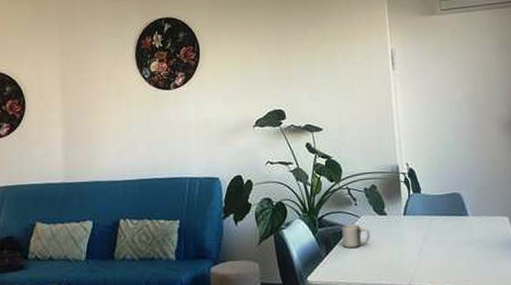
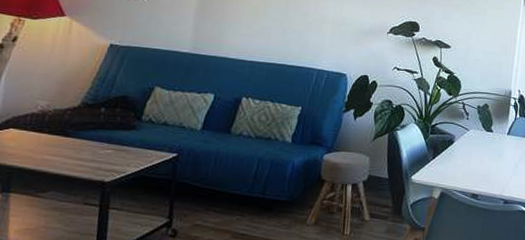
mug: present [341,224,370,249] -> none [449,135,475,157]

